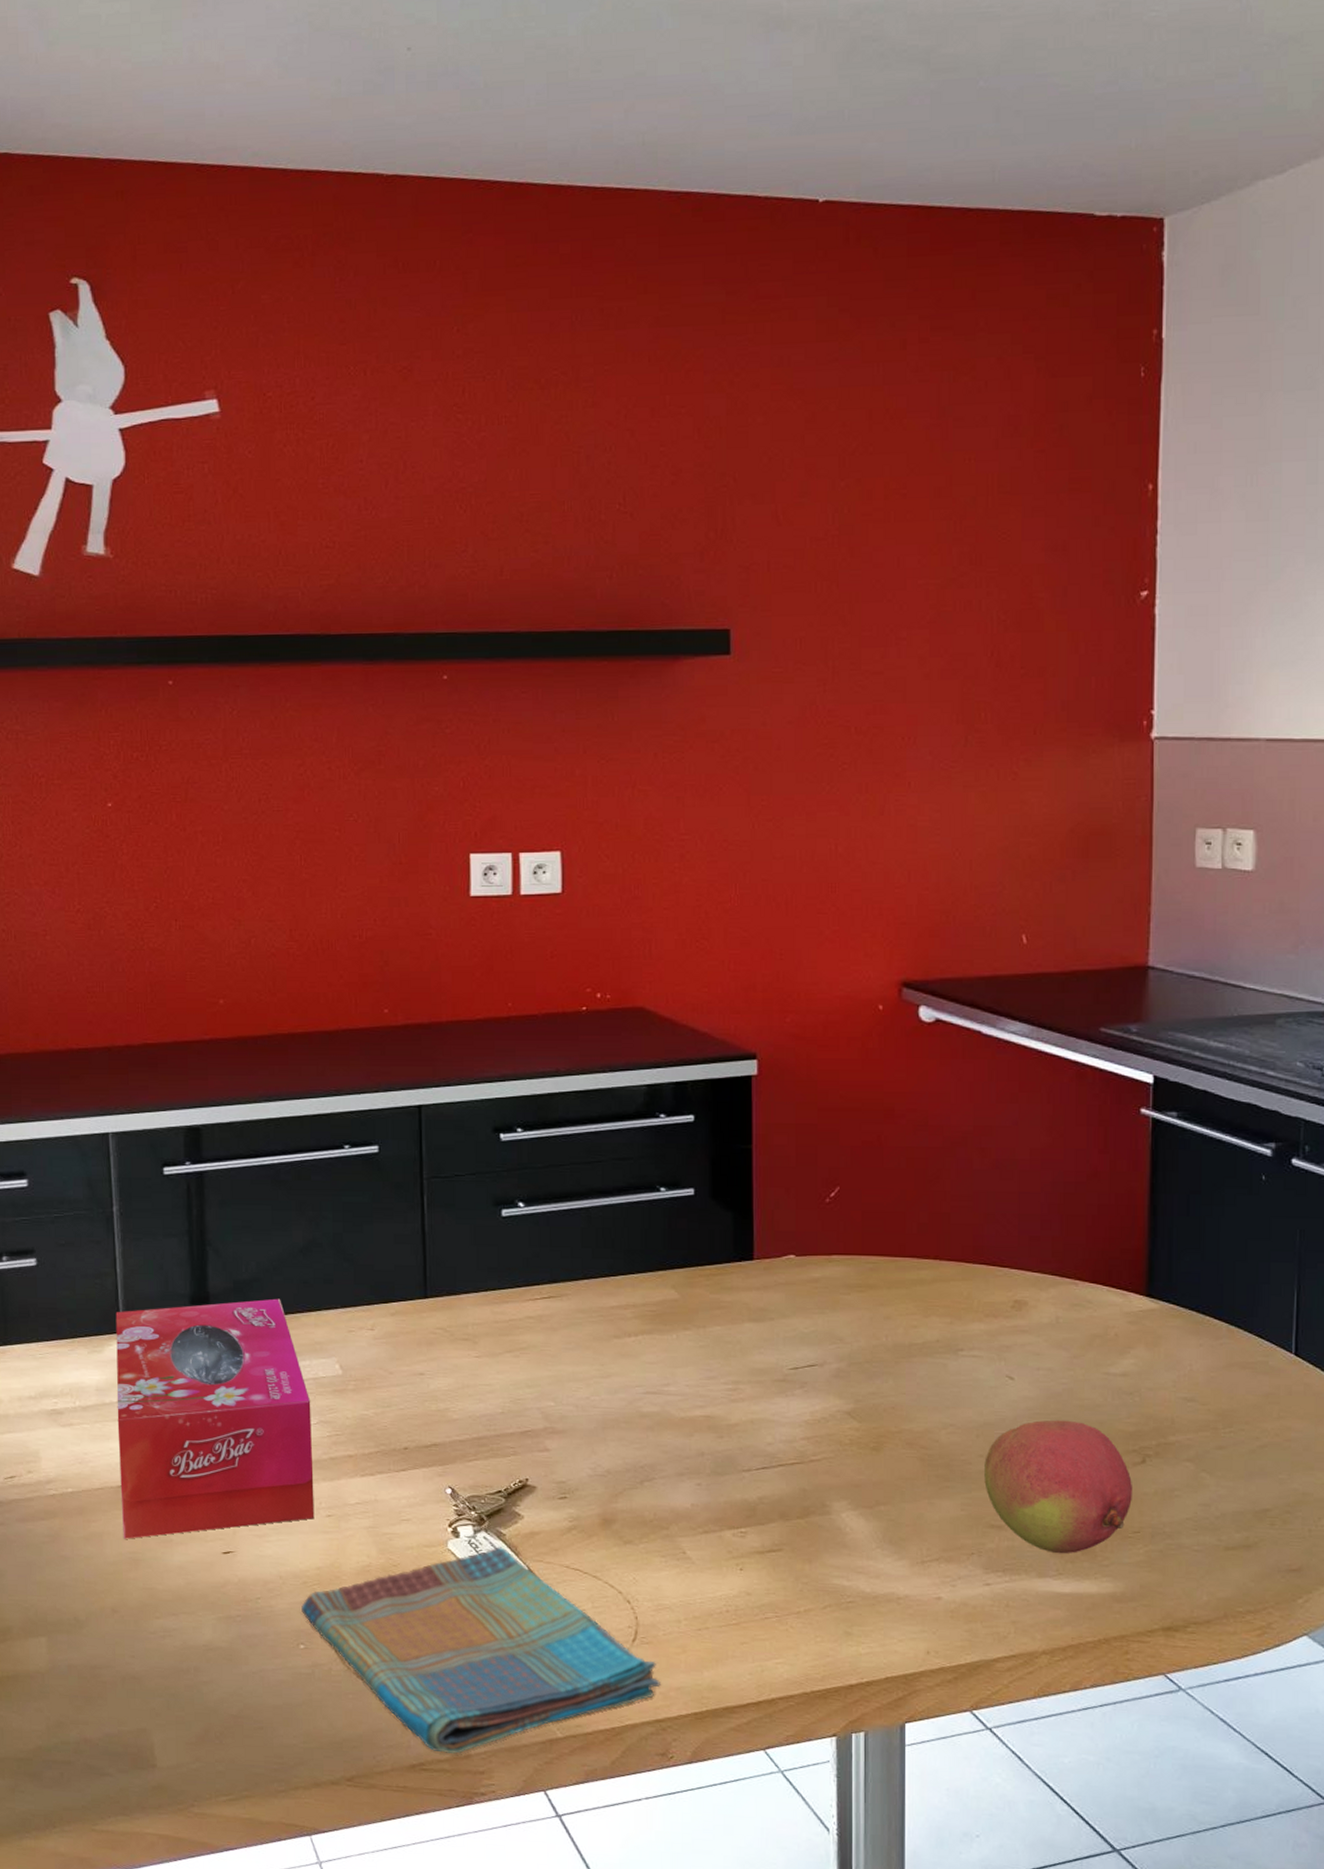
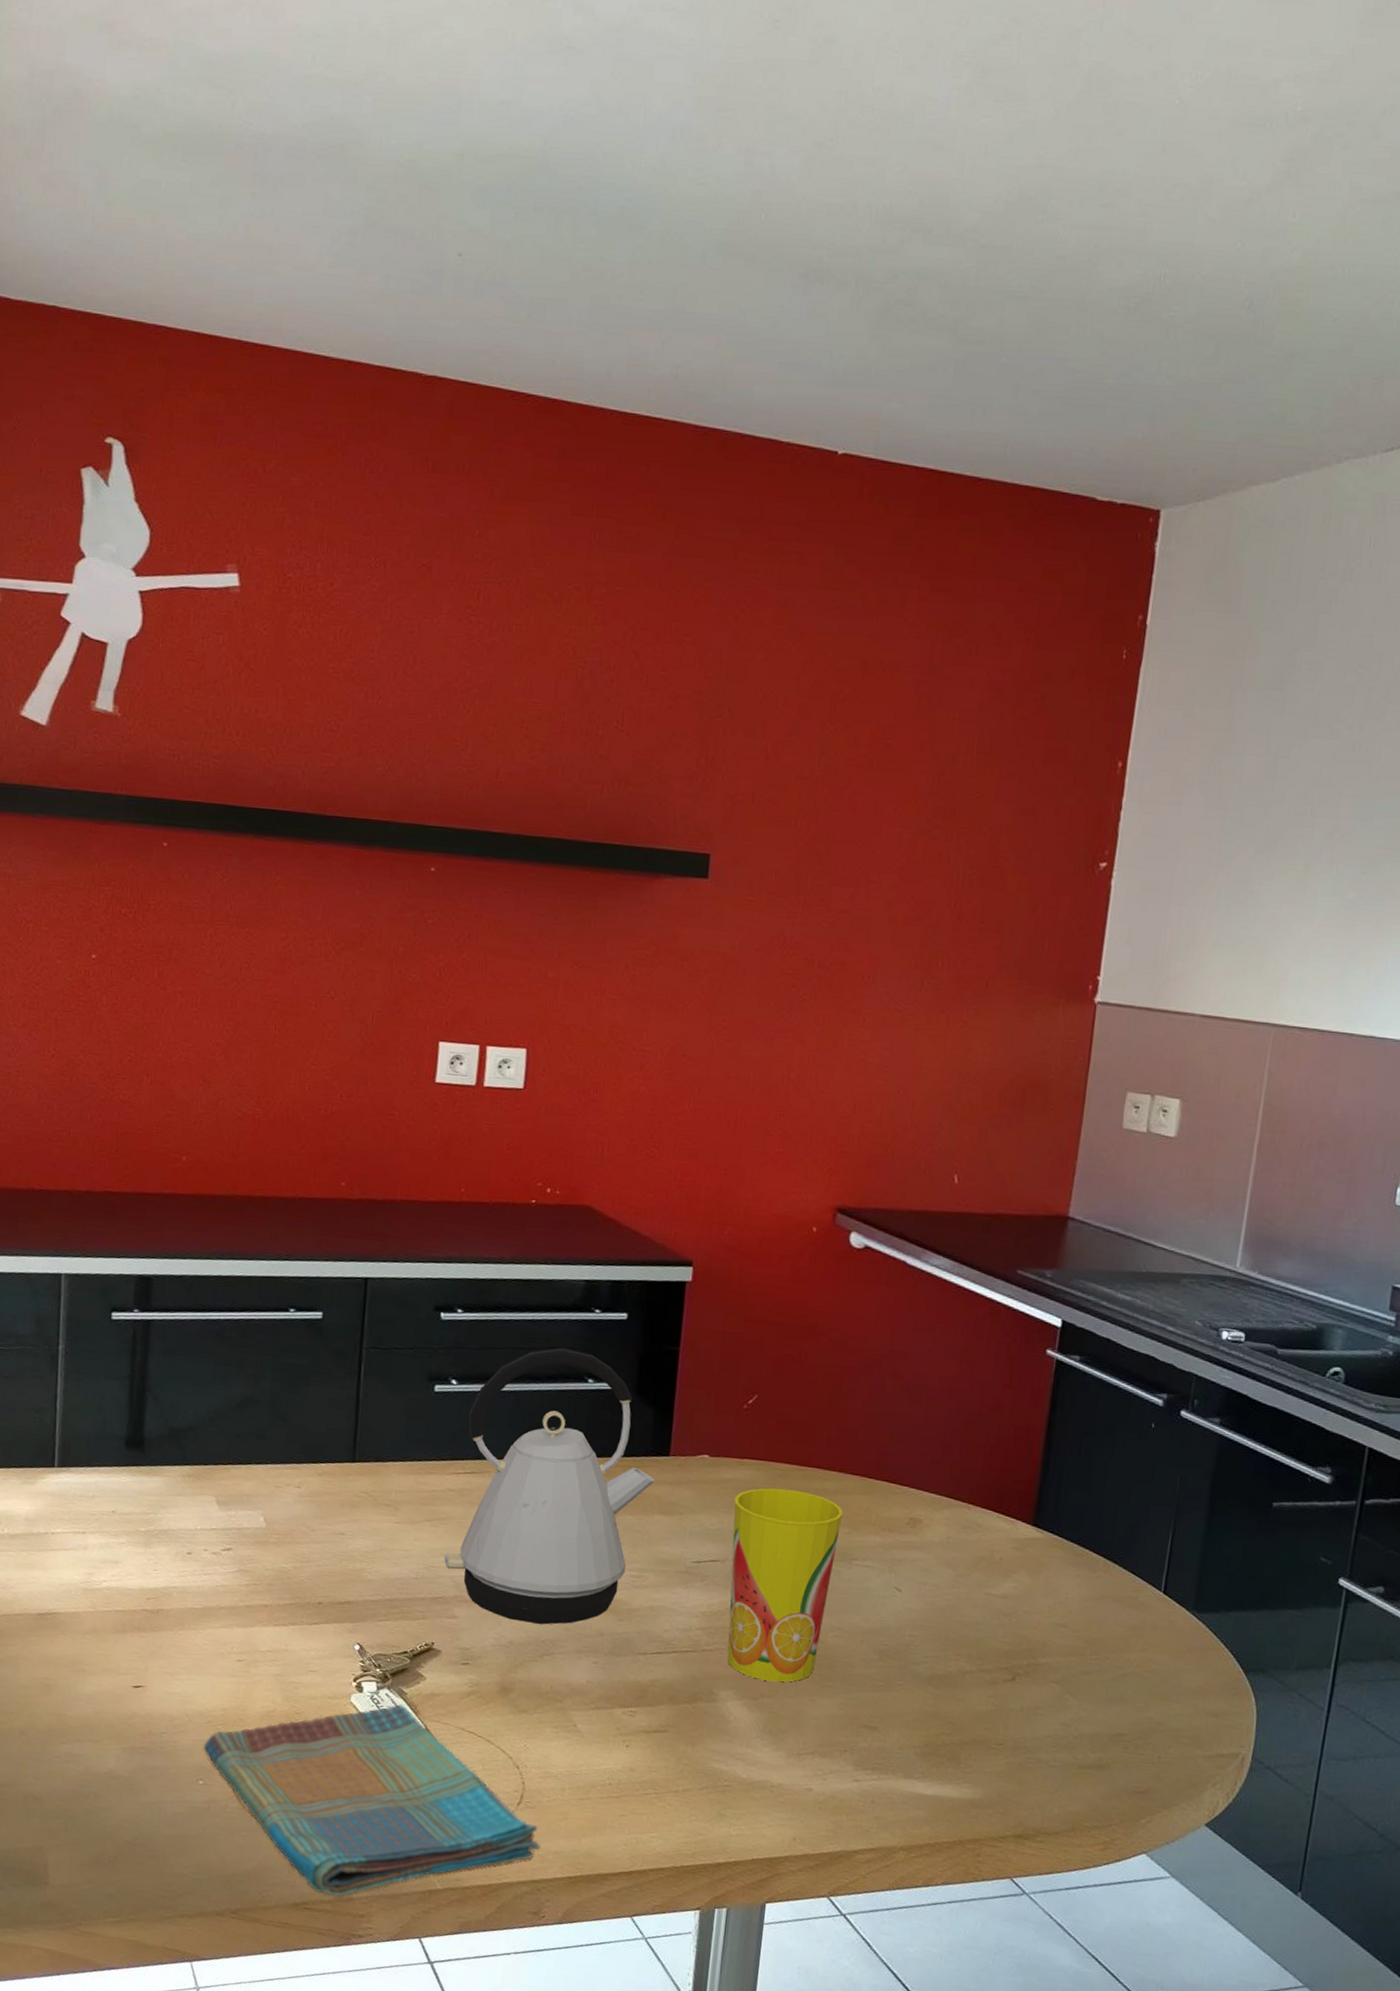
tissue box: present [115,1298,315,1539] -> none [38,1446,233,1665]
kettle: none [530,1157,742,1449] -> present [445,1347,656,1625]
cup: none [826,1282,943,1488] -> present [727,1488,843,1682]
fruit: present [984,1420,1133,1554] -> none [864,1632,1001,1759]

